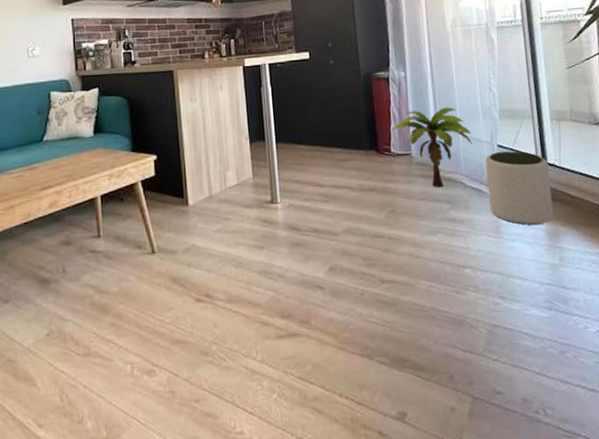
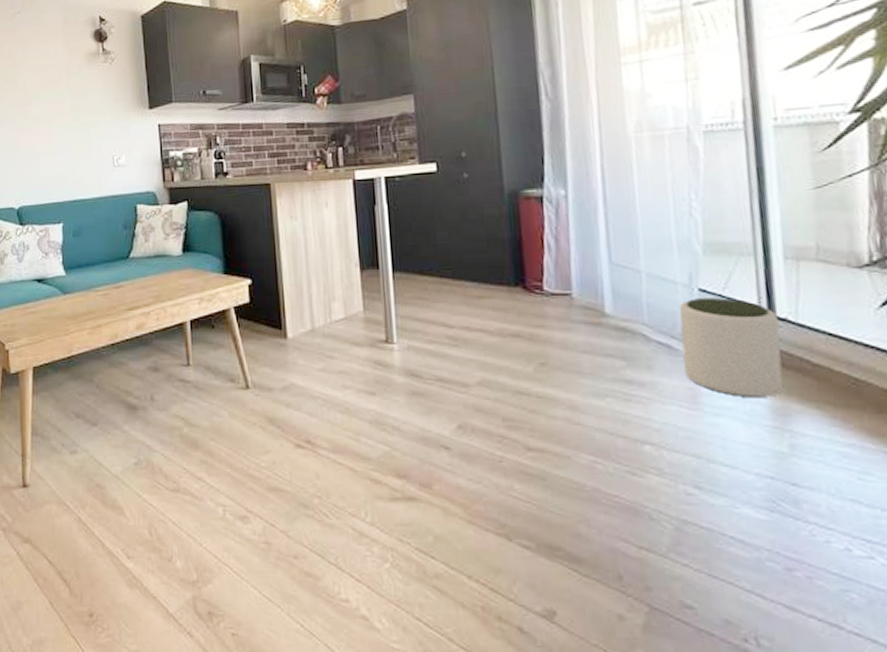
decorative plant: present [391,107,473,187] -> none [544,236,662,338]

